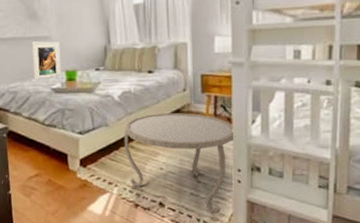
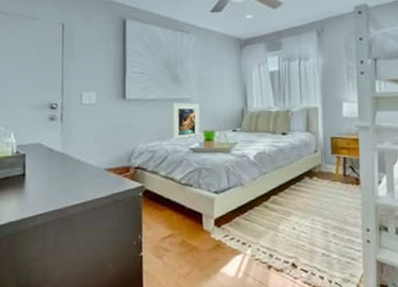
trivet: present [124,112,236,215] -> none [258,173,364,276]

